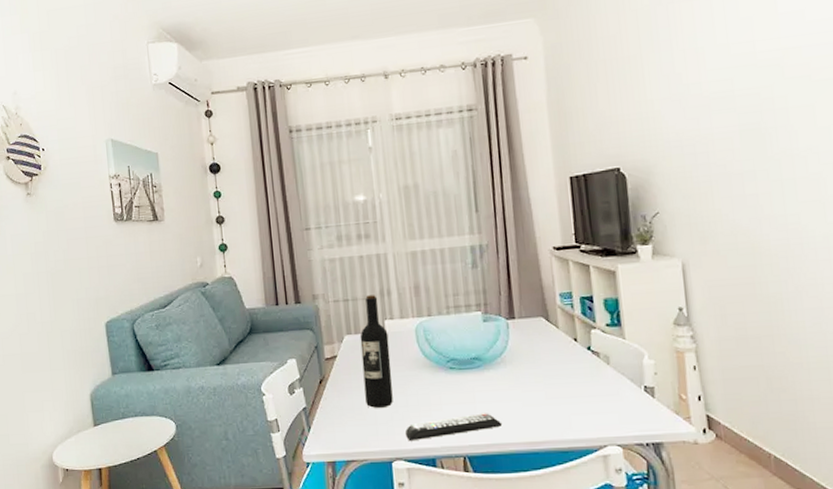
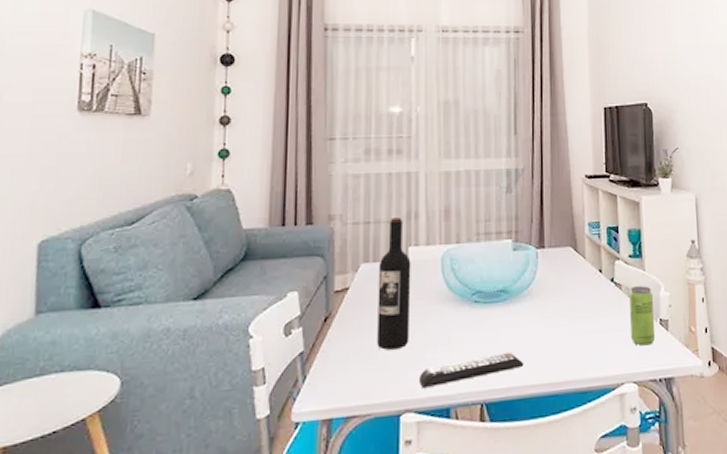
beverage can: none [608,354,641,412] -> present [629,286,656,346]

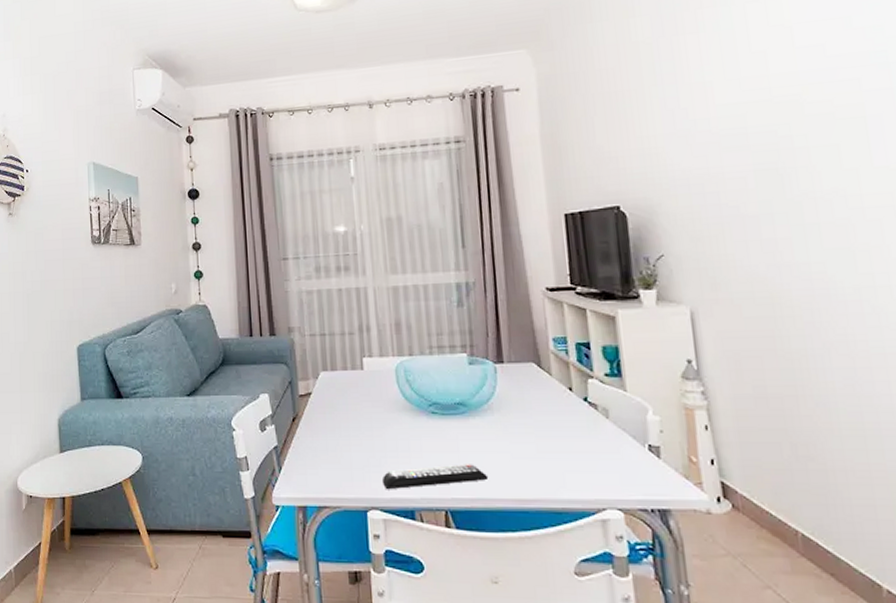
wine bottle: present [377,217,411,350] -> none [336,330,370,451]
beverage can: present [629,286,656,346] -> none [608,408,644,472]

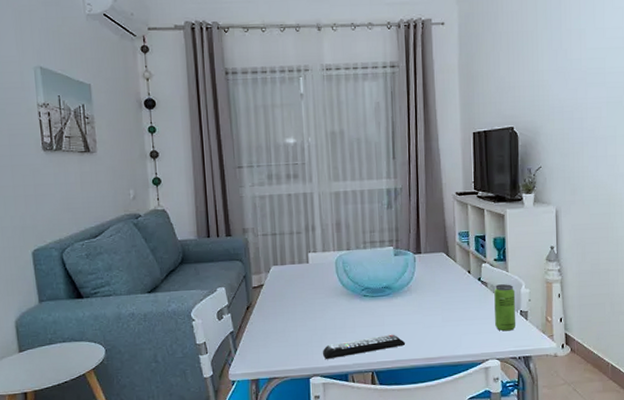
beverage can: none [608,408,644,472] -> present [494,284,516,331]

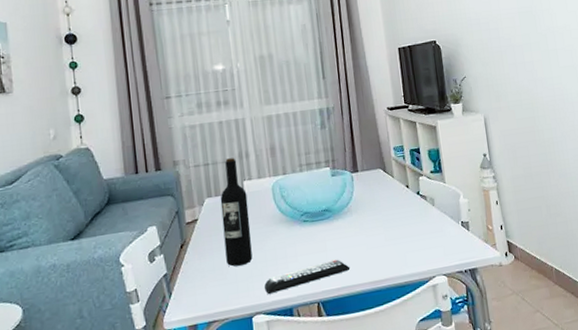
wine bottle: none [285,230,313,331] -> present [220,158,253,267]
beverage can: present [494,284,516,331] -> none [434,195,459,245]

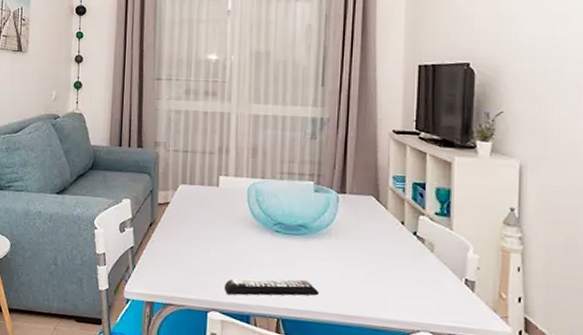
wine bottle: present [220,158,253,267] -> none [191,150,221,259]

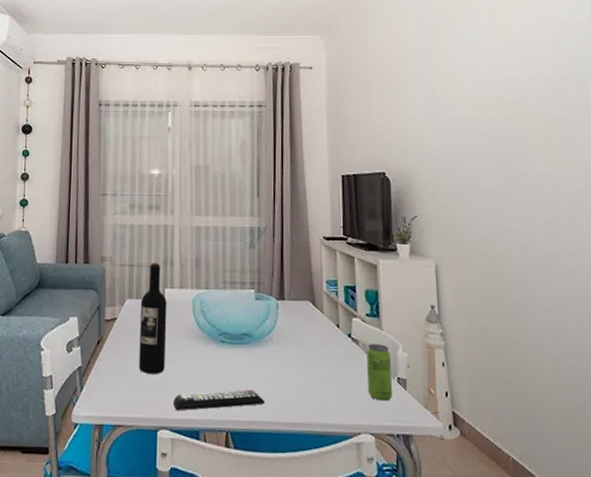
wine bottle: none [191,150,221,259] -> present [139,263,167,374]
beverage can: none [431,243,460,302] -> present [366,344,393,401]

